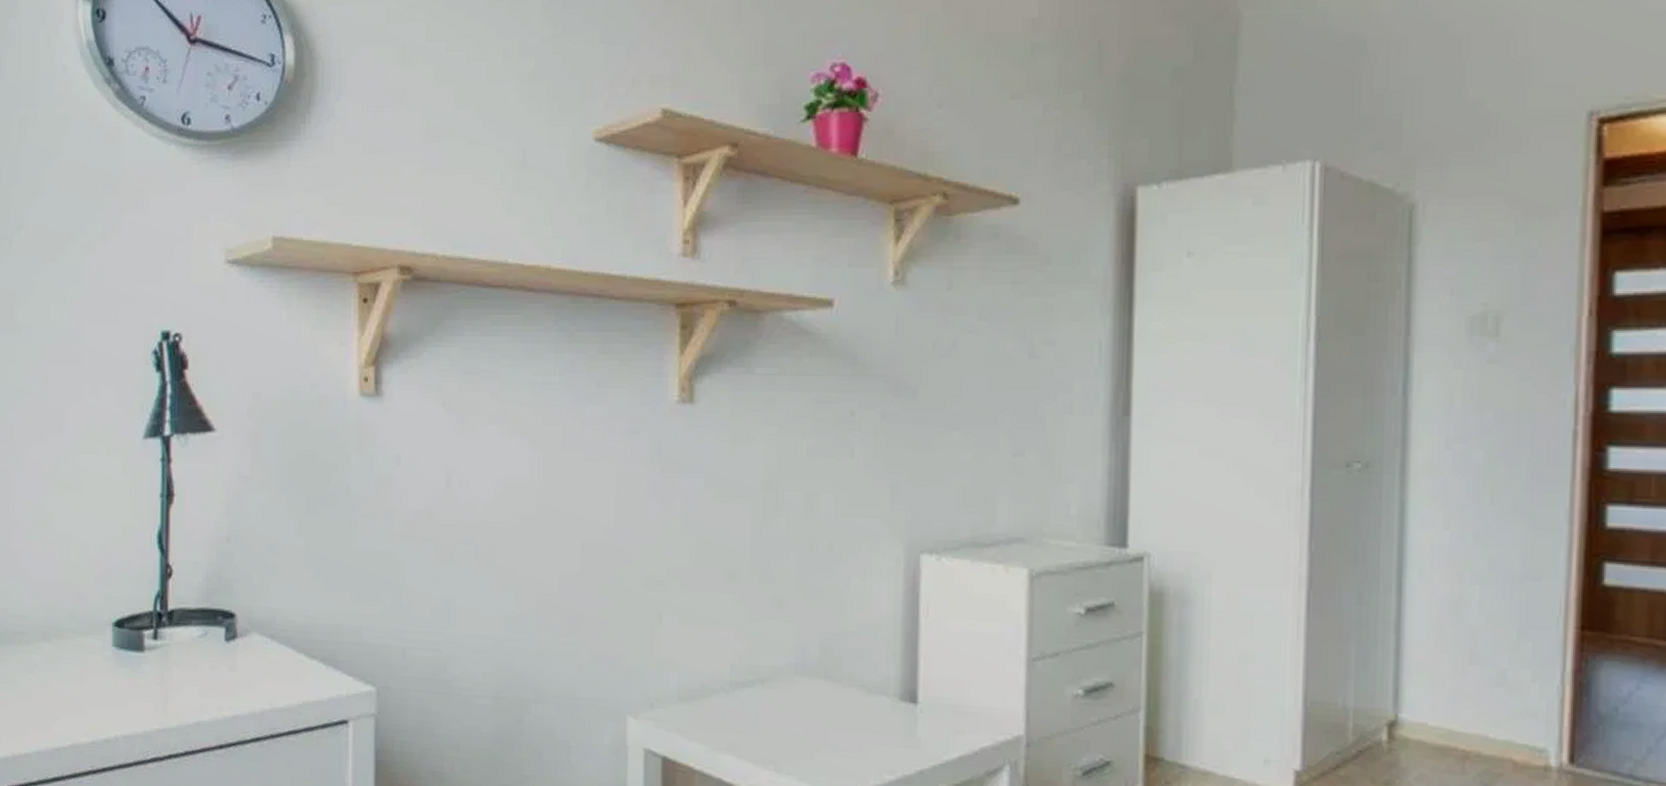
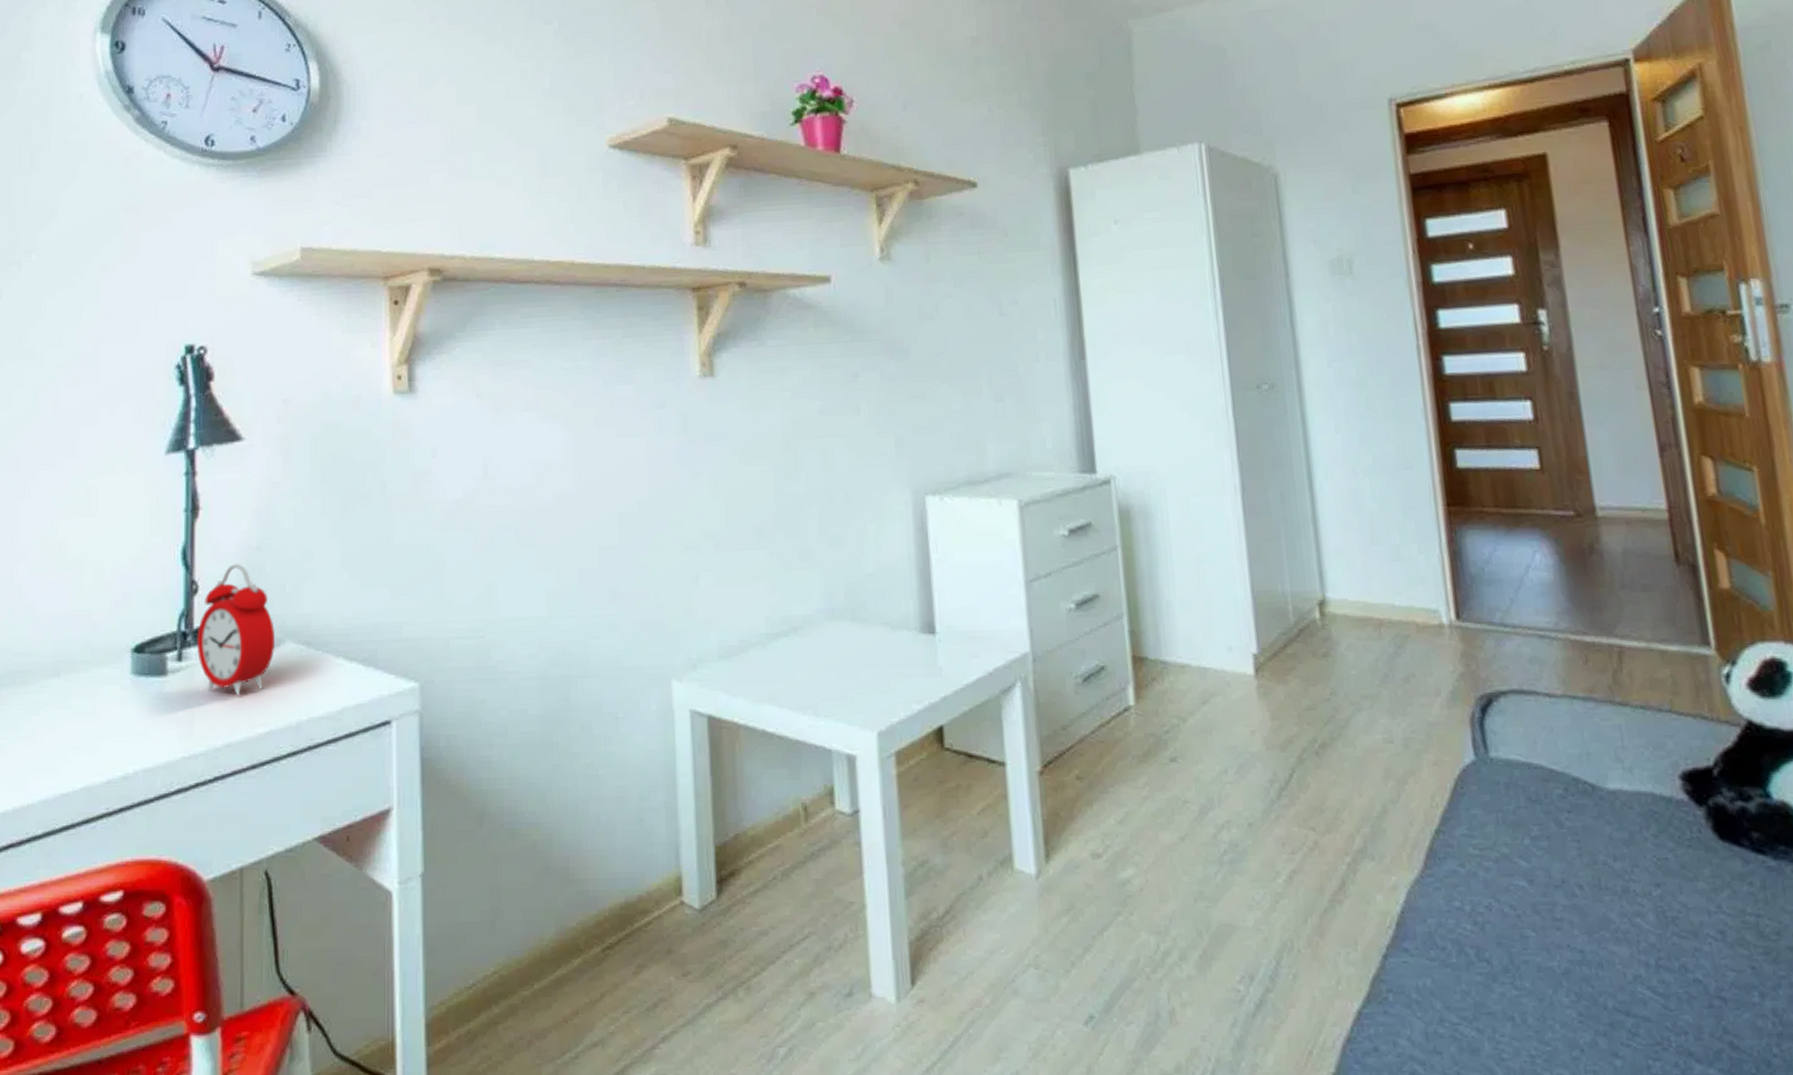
alarm clock: none [170,551,242,679] -> present [196,563,274,696]

